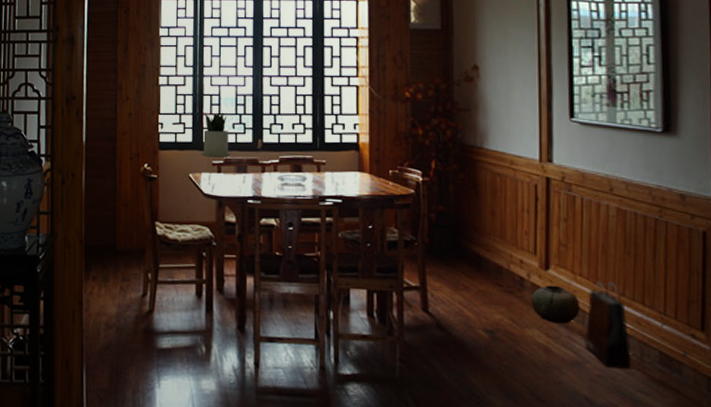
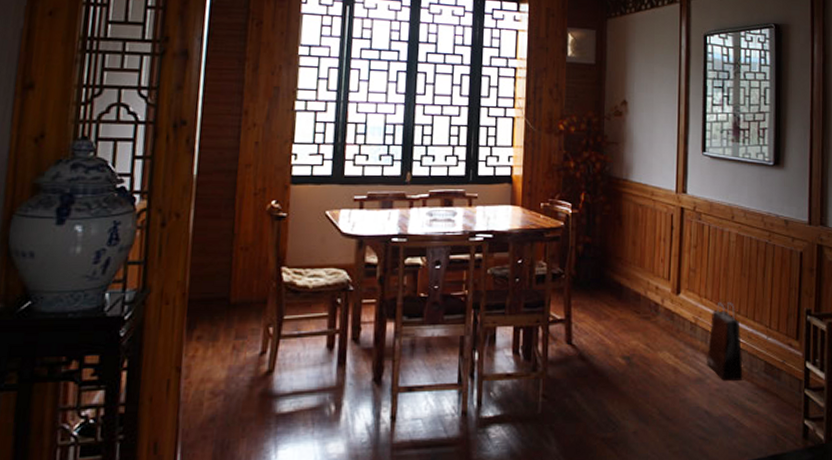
planter: present [201,112,230,158] -> none [341,142,375,193]
ceramic pot: present [531,285,579,324] -> none [664,308,703,344]

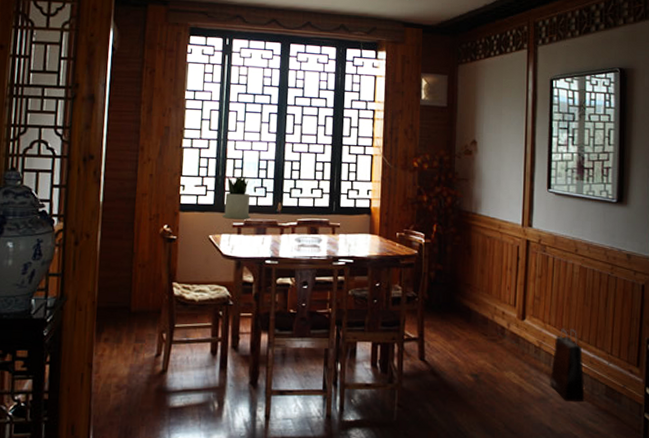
planter: none [341,142,375,193] -> present [221,176,251,220]

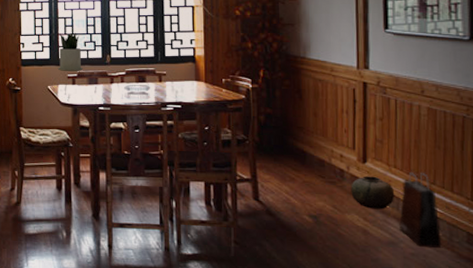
ceramic pot: none [510,333,547,366] -> present [351,176,394,210]

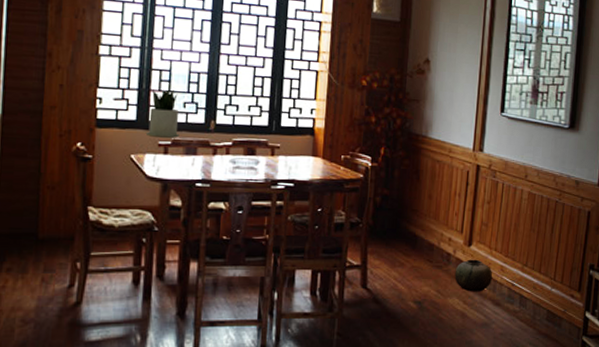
shopping bag: present [398,172,442,248] -> none [492,254,527,326]

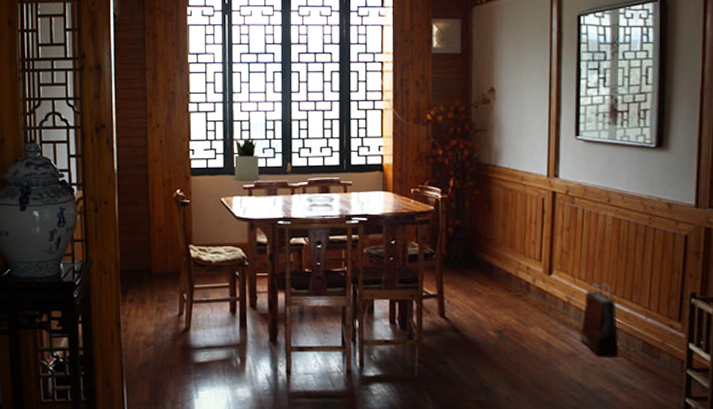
ceramic pot: present [454,259,492,292] -> none [536,288,577,322]
shopping bag: none [492,254,527,326] -> present [579,282,619,357]

